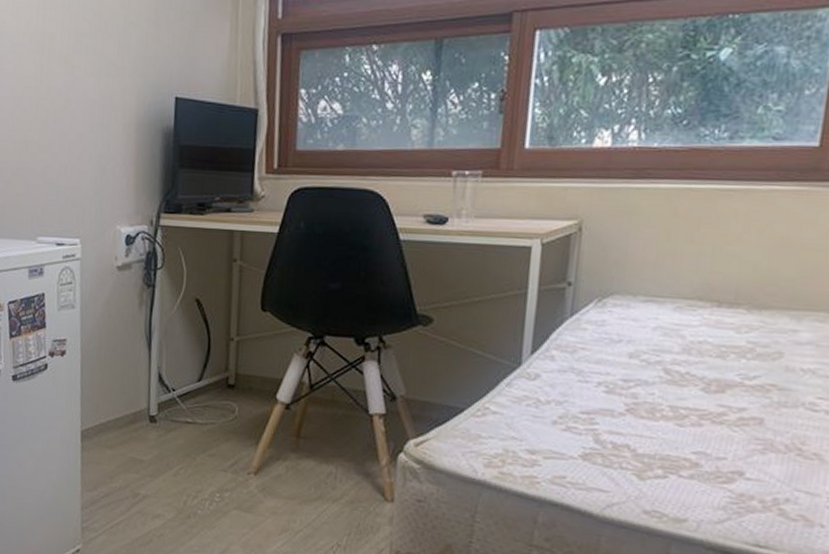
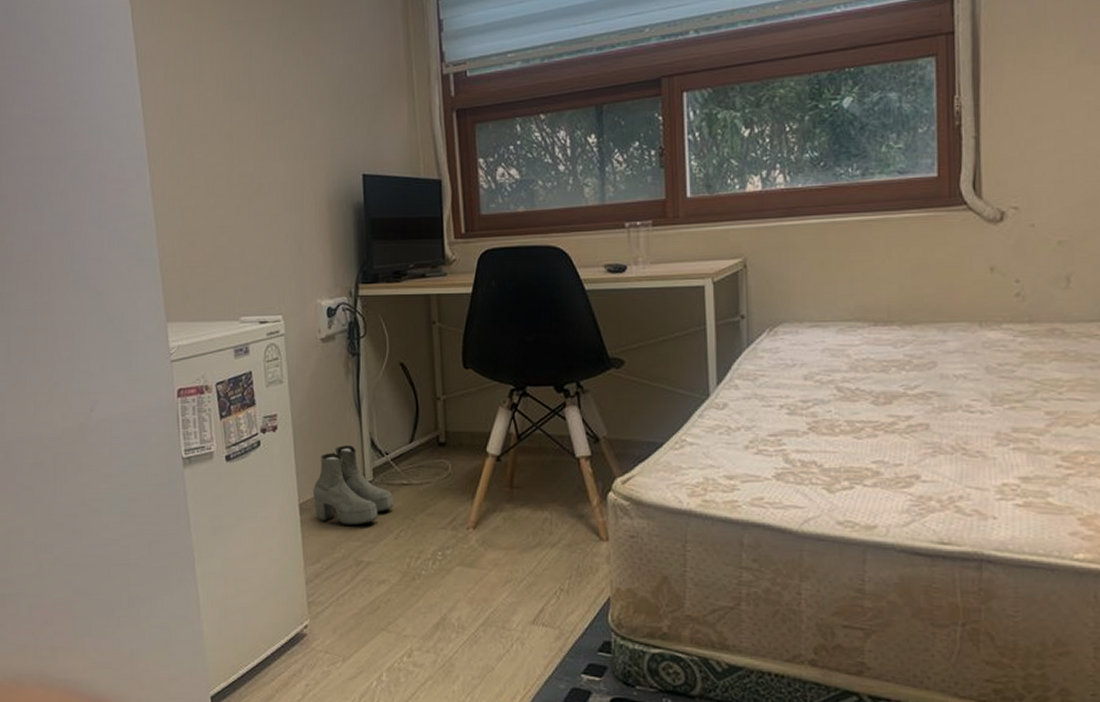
boots: none [96,377,176,458] -> present [313,445,394,525]

